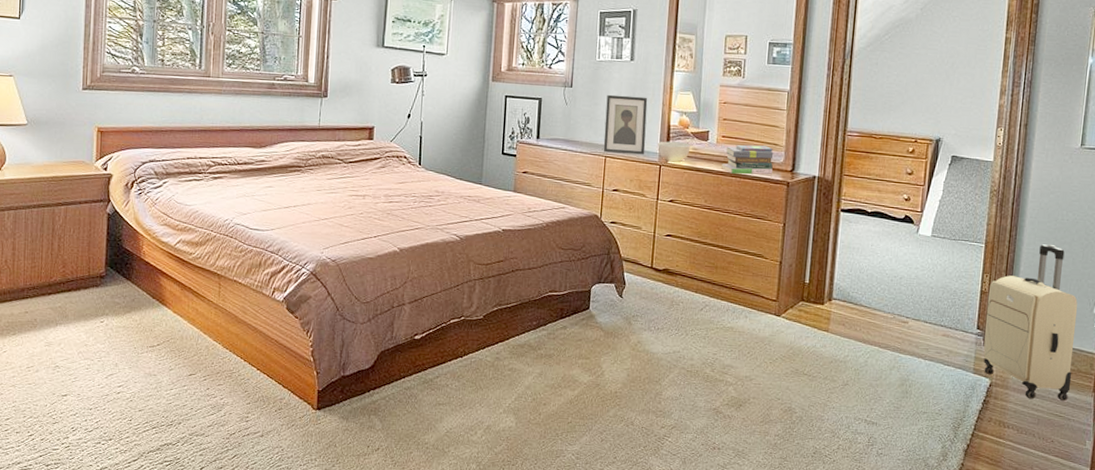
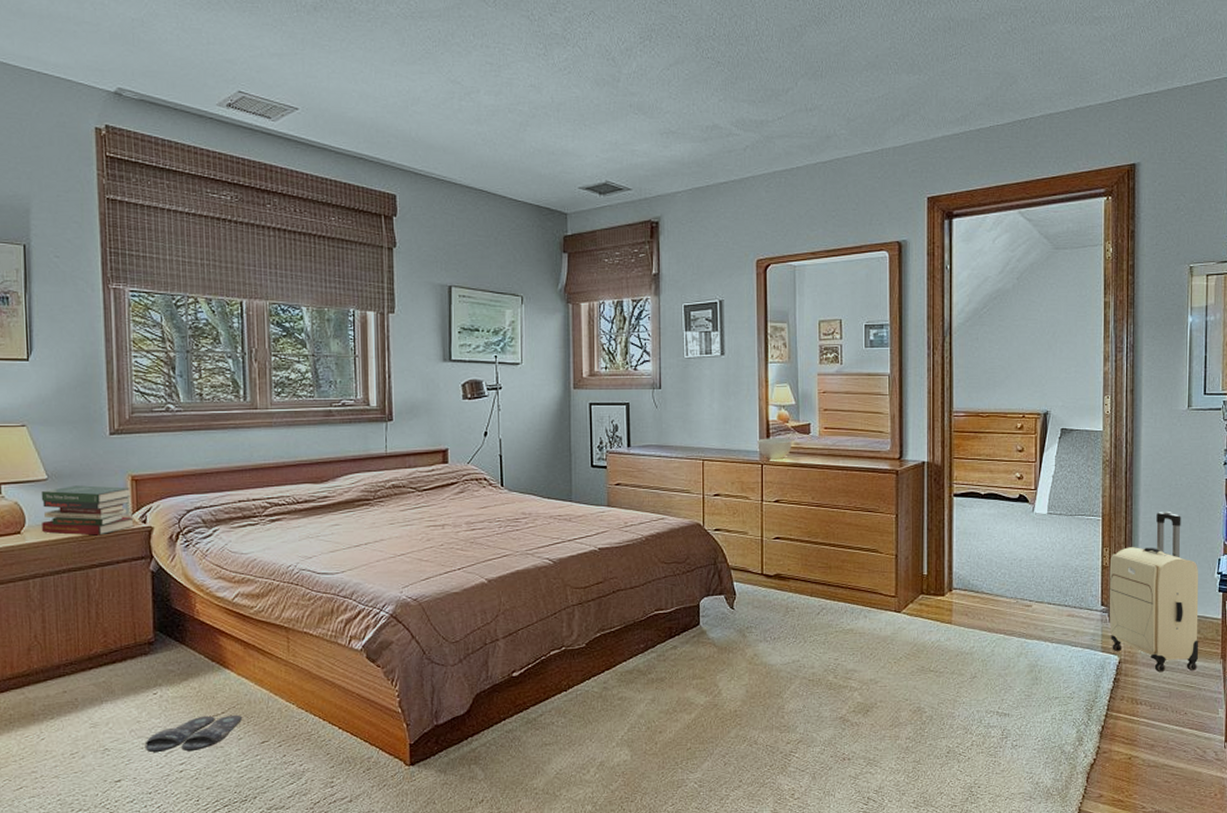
books: none [19,132,97,178] -> present [41,485,134,536]
slippers: none [90,345,175,376] -> present [146,714,243,752]
picture frame: present [603,94,648,155] -> none [699,393,745,456]
books: present [721,144,773,175] -> none [827,434,880,467]

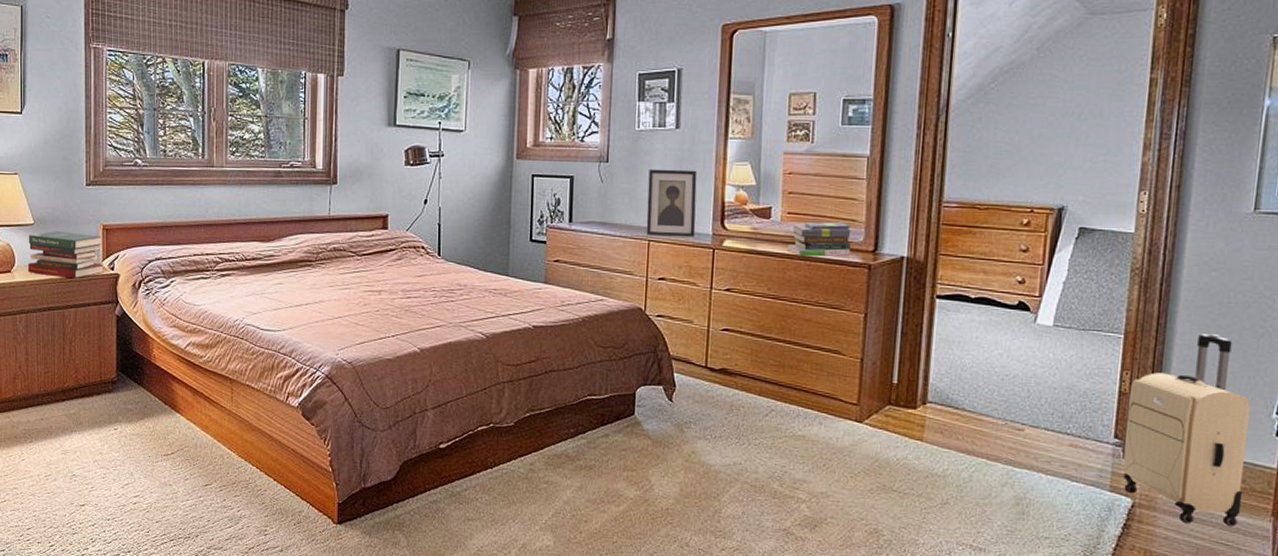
slippers: present [146,714,243,752] -> none [107,454,190,485]
picture frame: none [699,393,745,456] -> present [646,168,698,238]
bowl: present [758,438,792,460] -> none [710,220,750,245]
books: none [827,434,880,467] -> present [787,221,850,257]

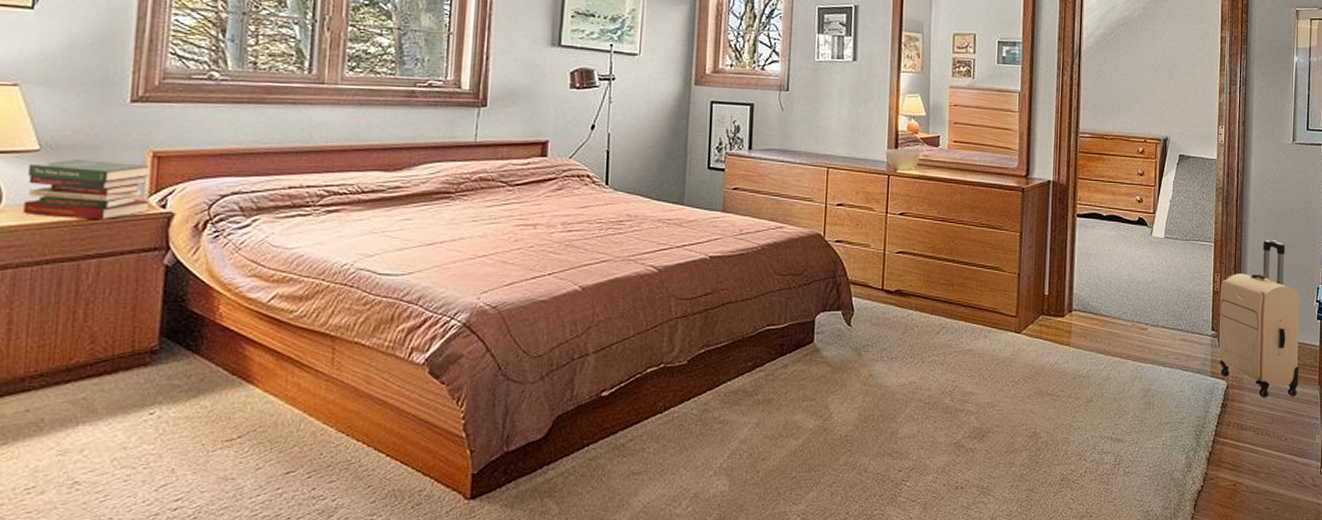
picture frame: present [646,168,698,238] -> none [825,98,873,164]
bowl: none [710,220,750,245] -> present [885,148,921,171]
books: present [787,221,850,257] -> none [954,149,1007,182]

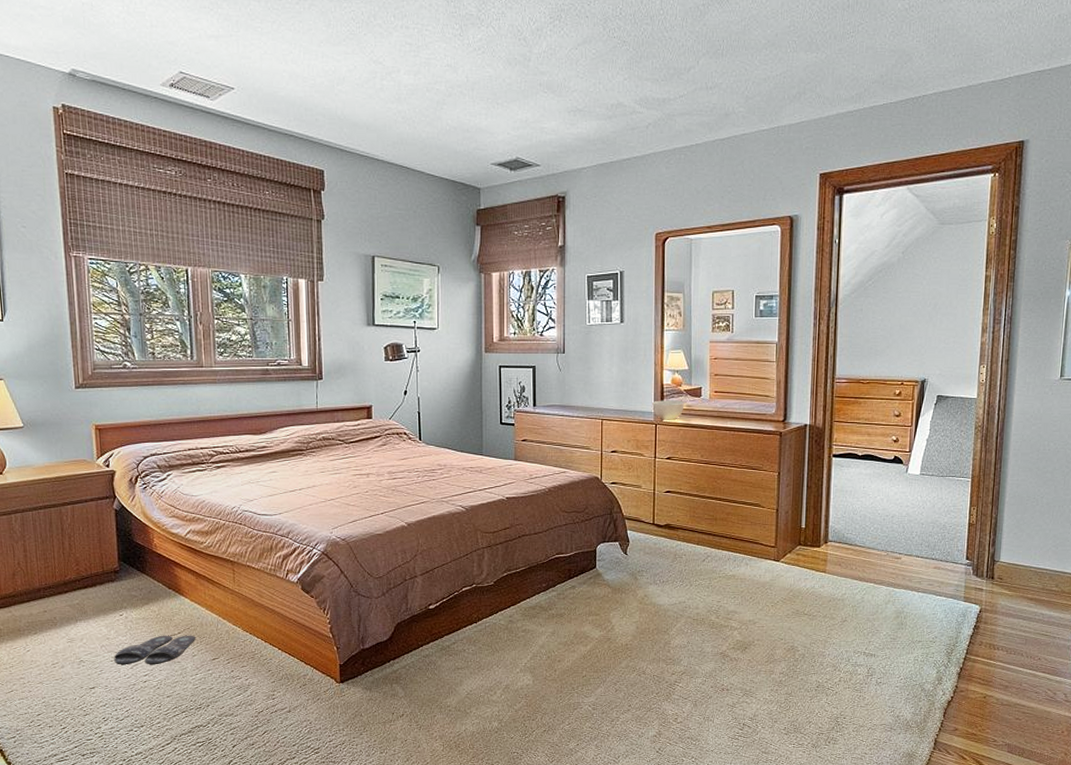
books: present [23,159,151,221] -> none [18,433,99,477]
slippers: none [131,439,265,486] -> present [115,635,196,664]
suitcase: present [1219,240,1300,398] -> none [973,475,1060,622]

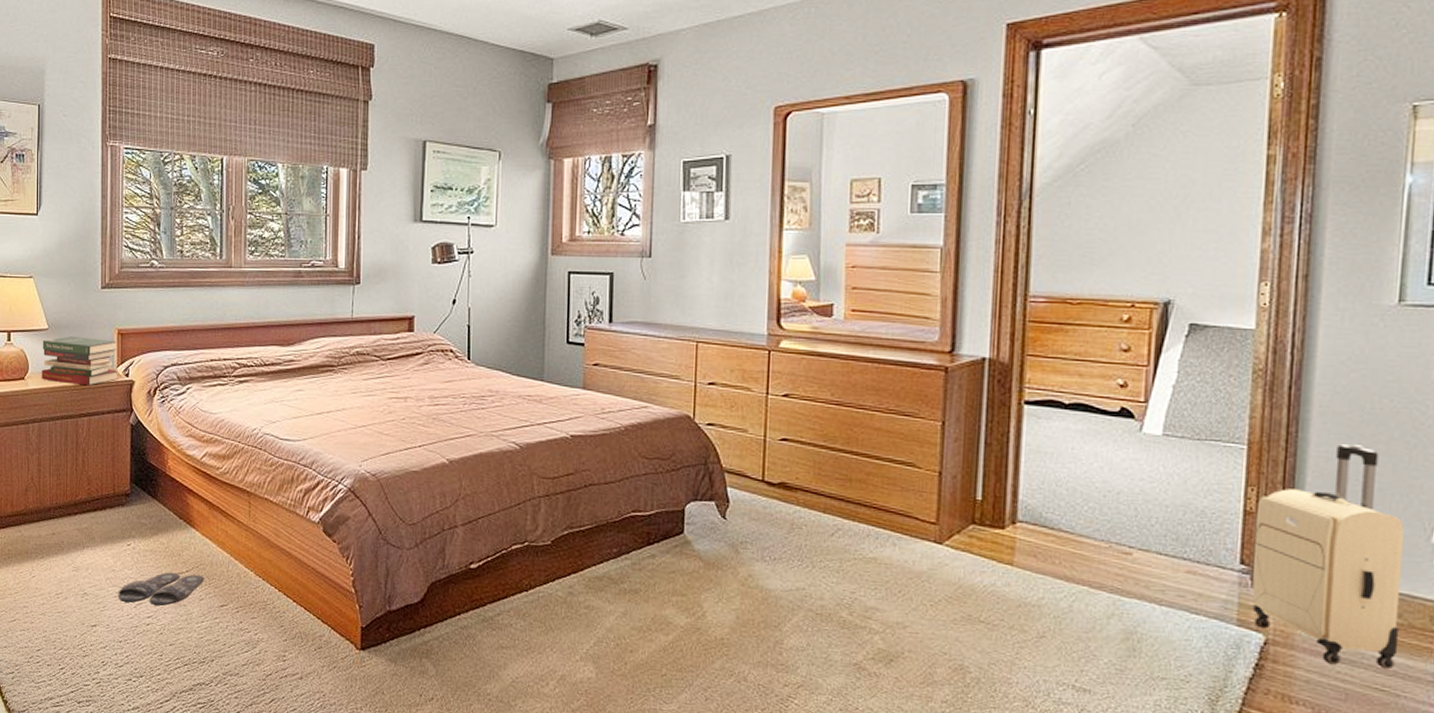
books: none [18,433,99,477] -> present [42,336,118,386]
bowl: present [652,400,684,420] -> none [765,319,809,346]
suitcase: none [973,475,1060,622] -> present [1252,444,1405,670]

